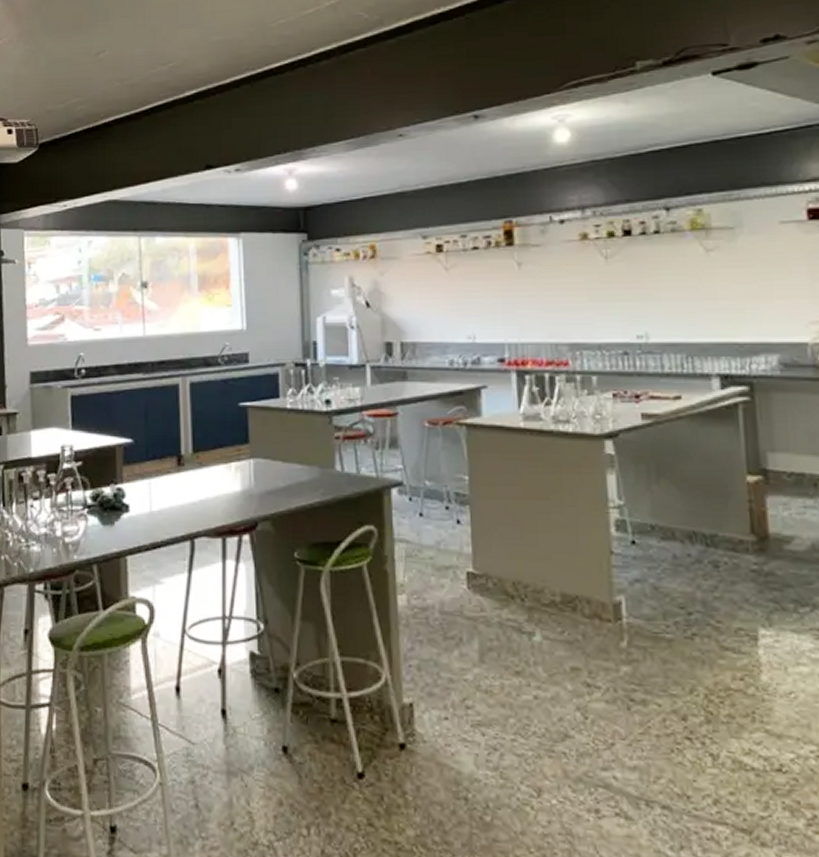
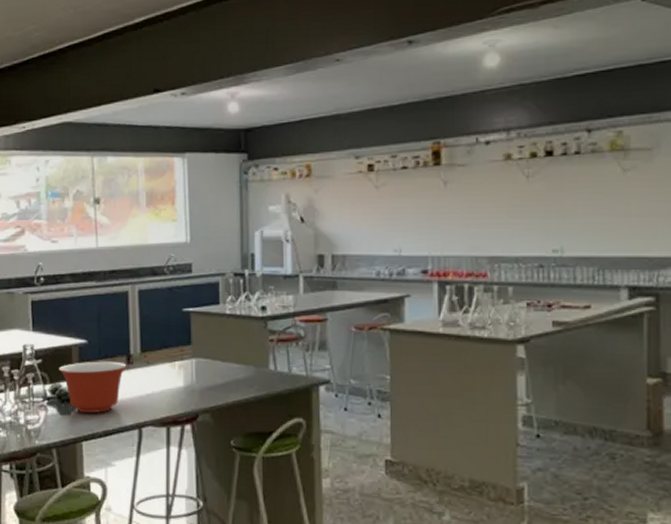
mixing bowl: none [101,463,177,524] -> present [59,361,127,414]

